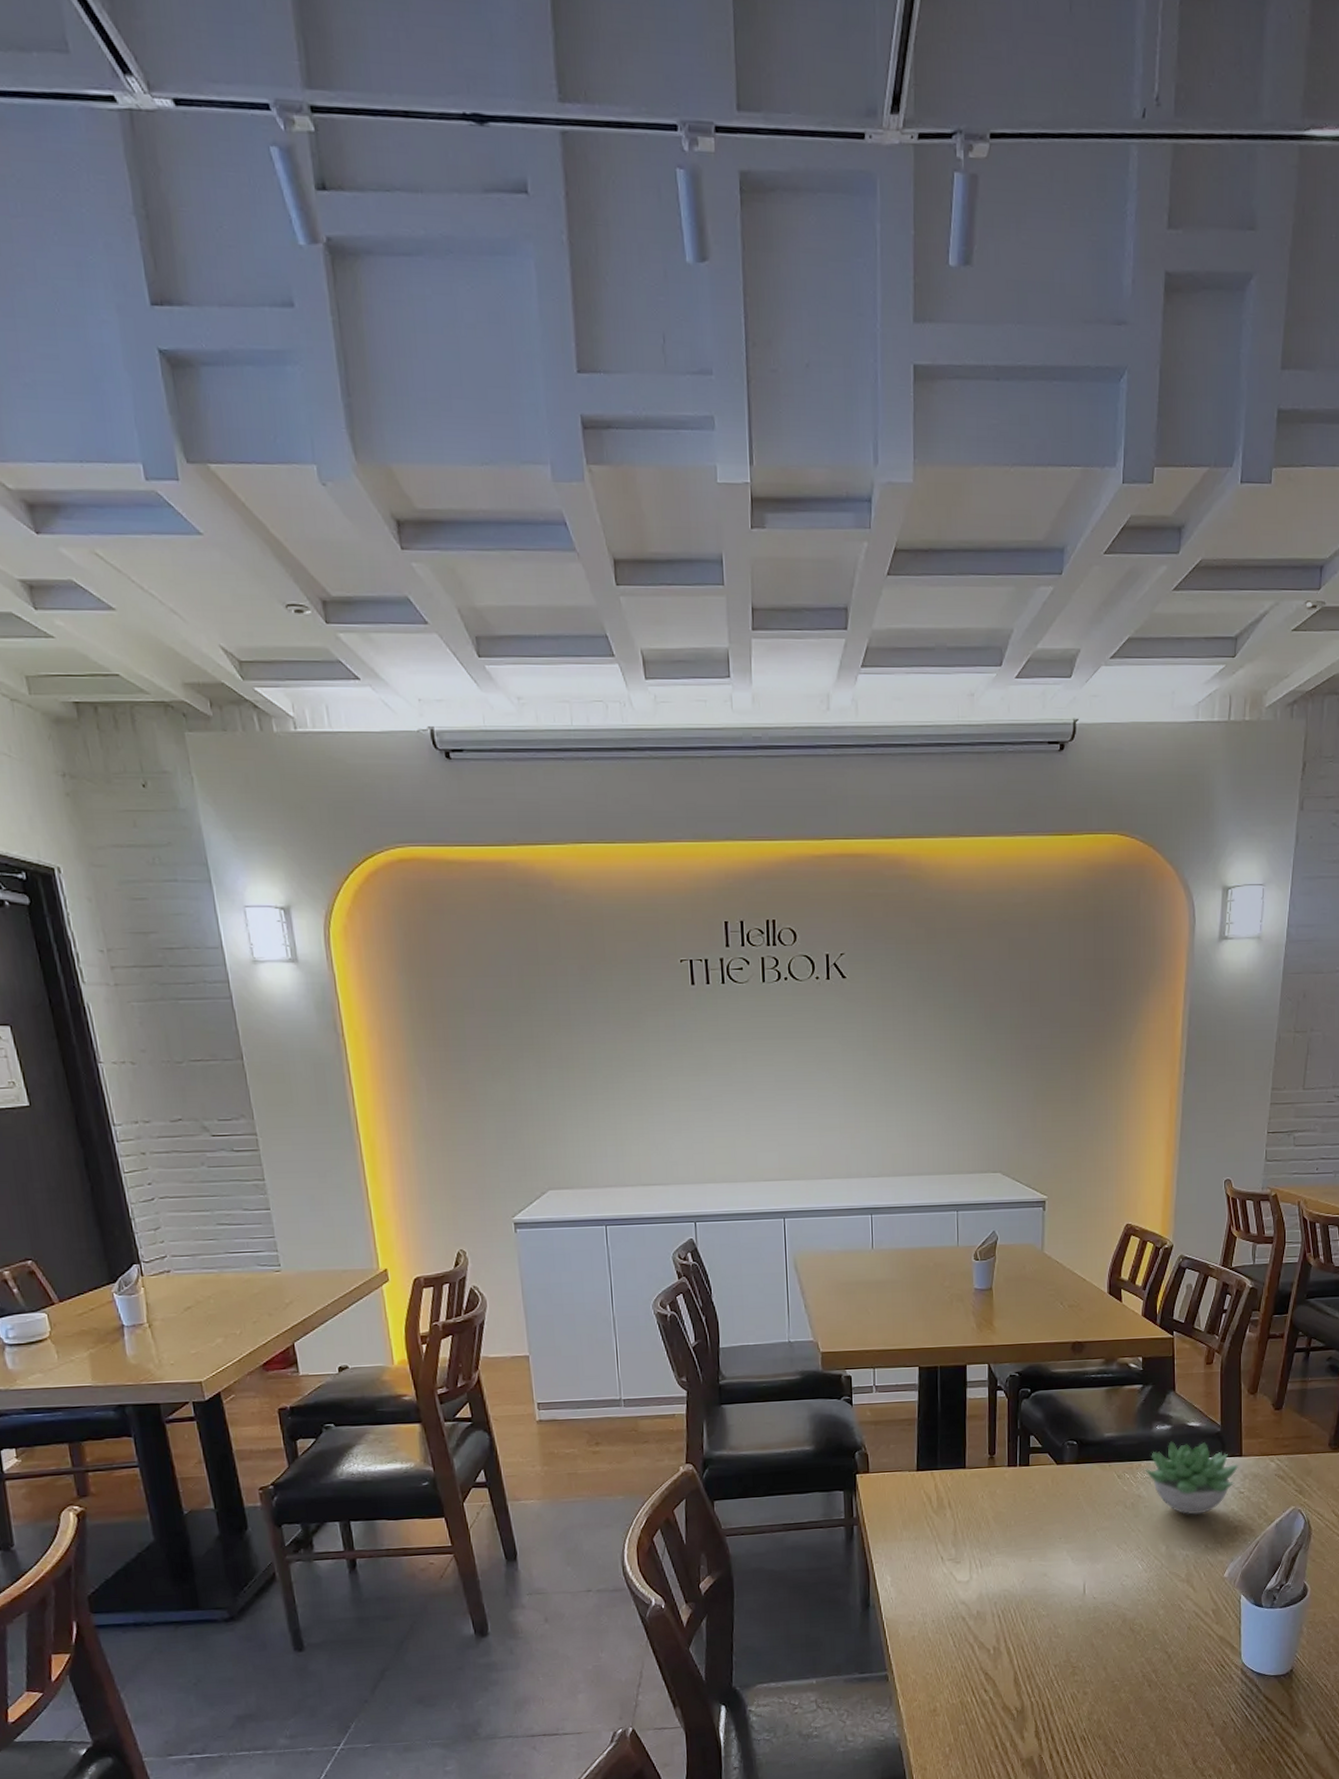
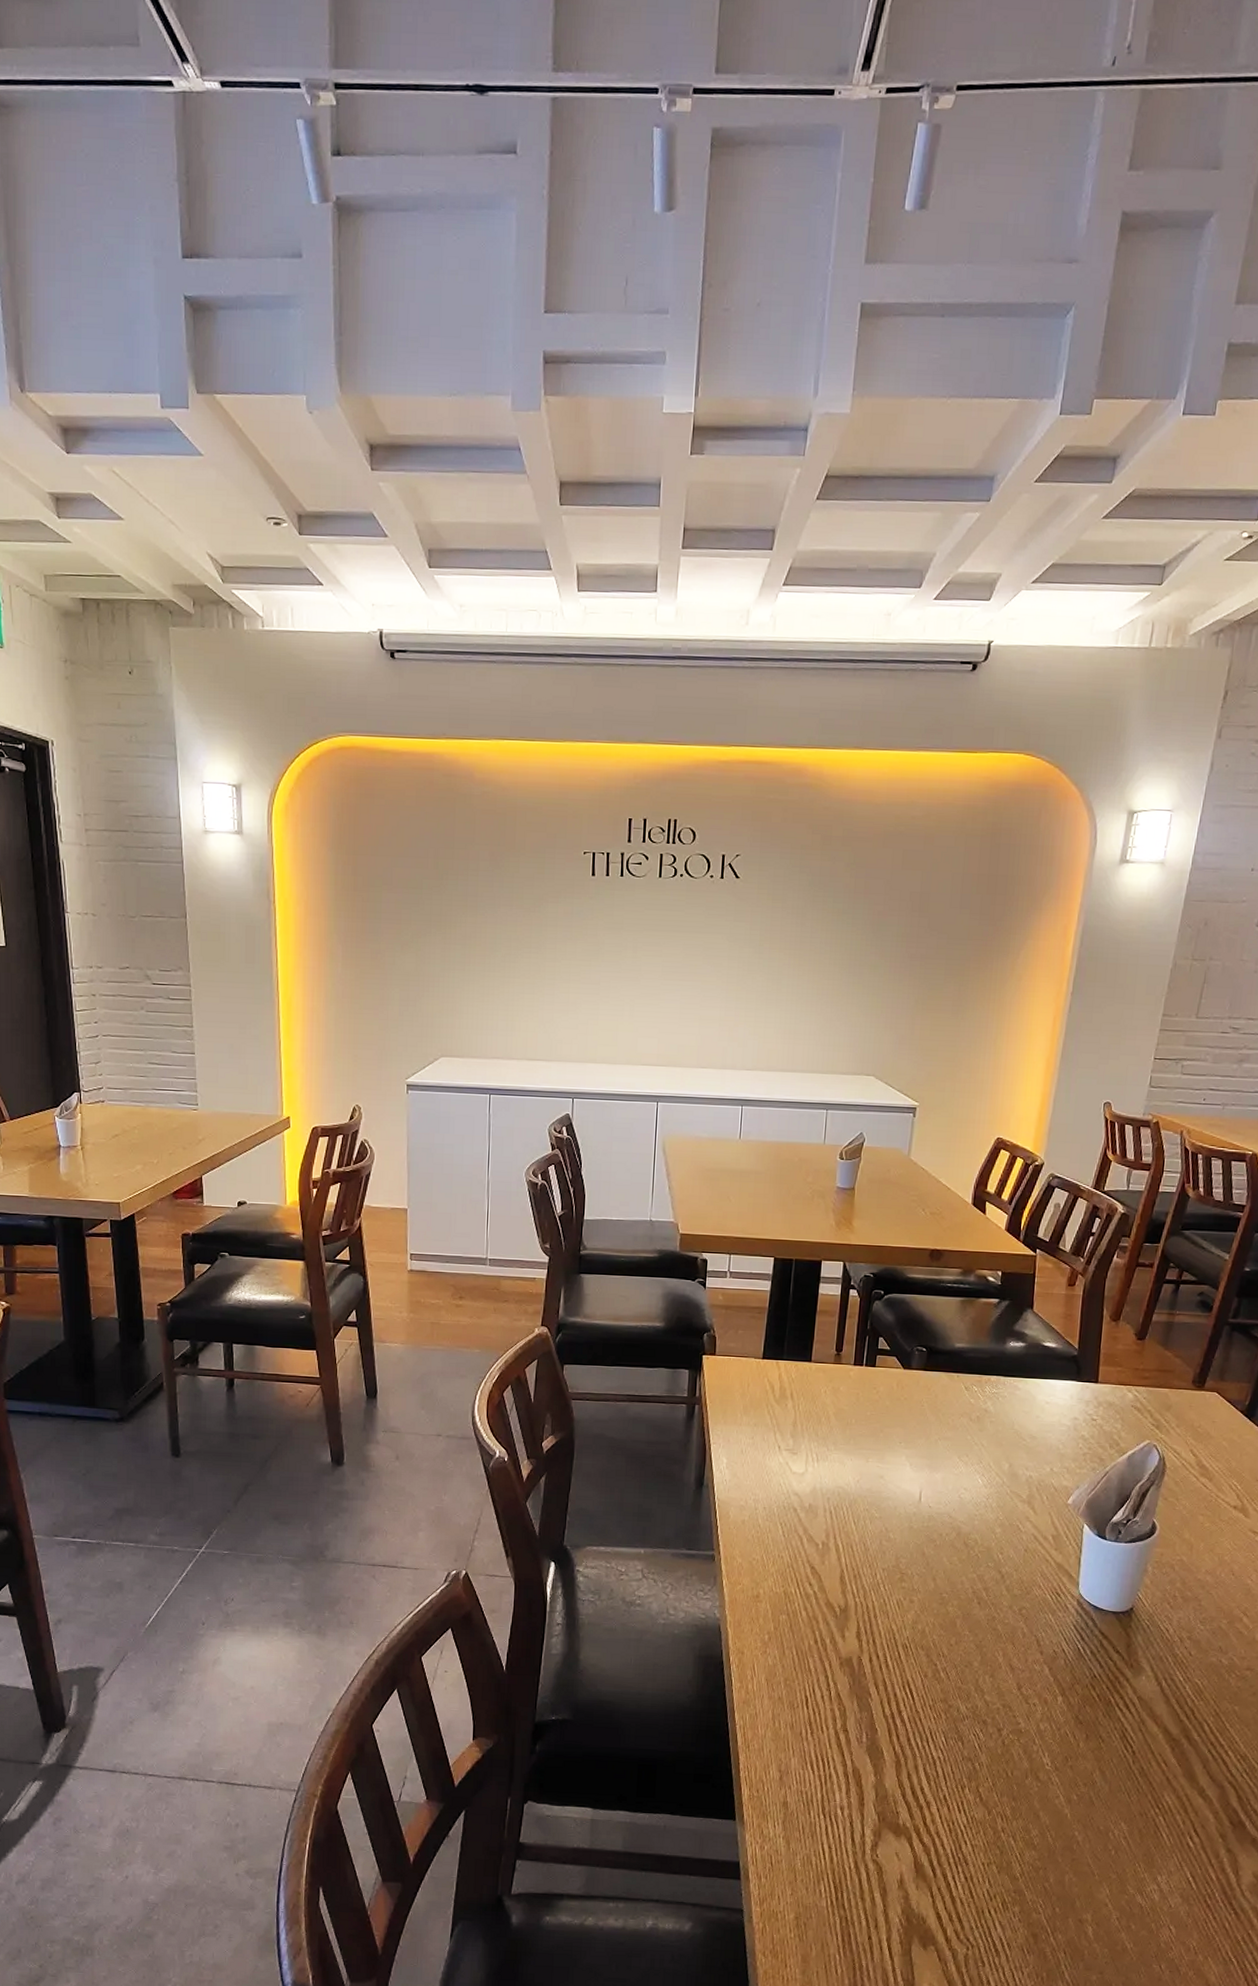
succulent plant: present [1145,1441,1239,1515] -> none [994,1359,1094,1437]

